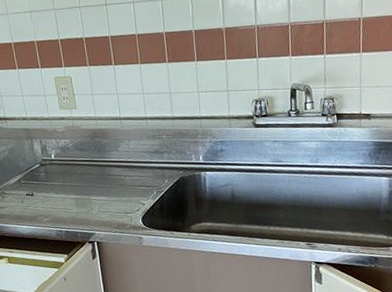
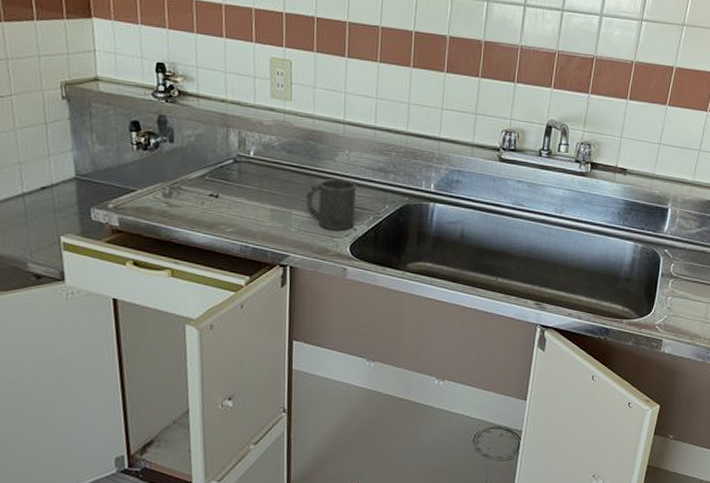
mug: none [100,164,142,208] -> present [306,178,356,231]

